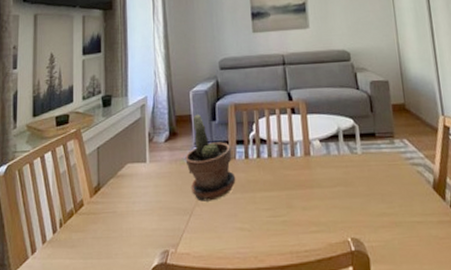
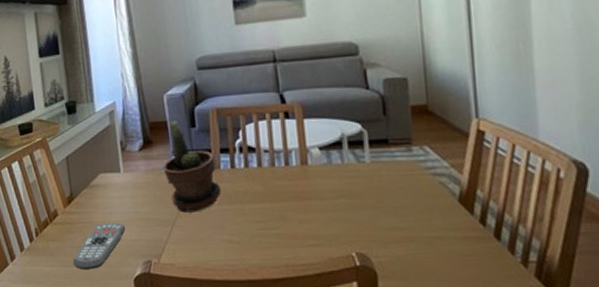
remote control: none [93,213,147,262] -> present [72,223,126,270]

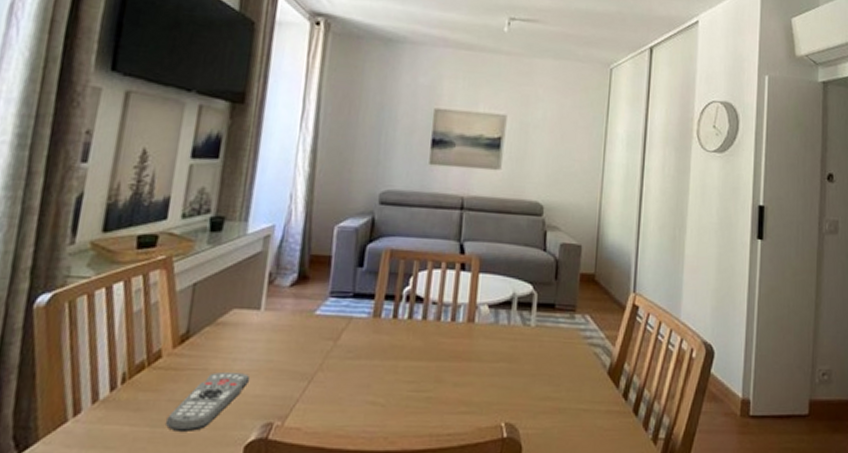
potted plant: present [163,120,222,213] -> none [314,256,377,366]

